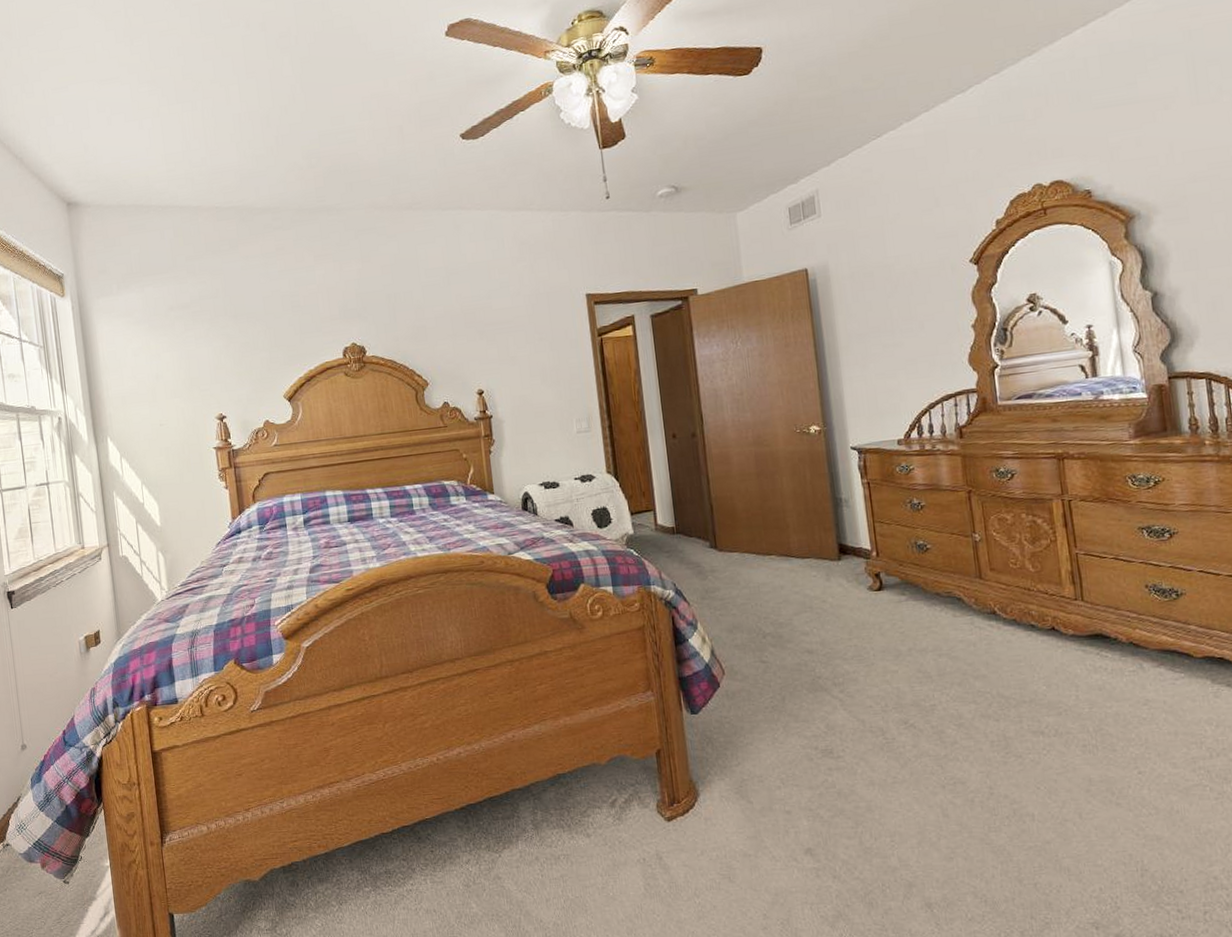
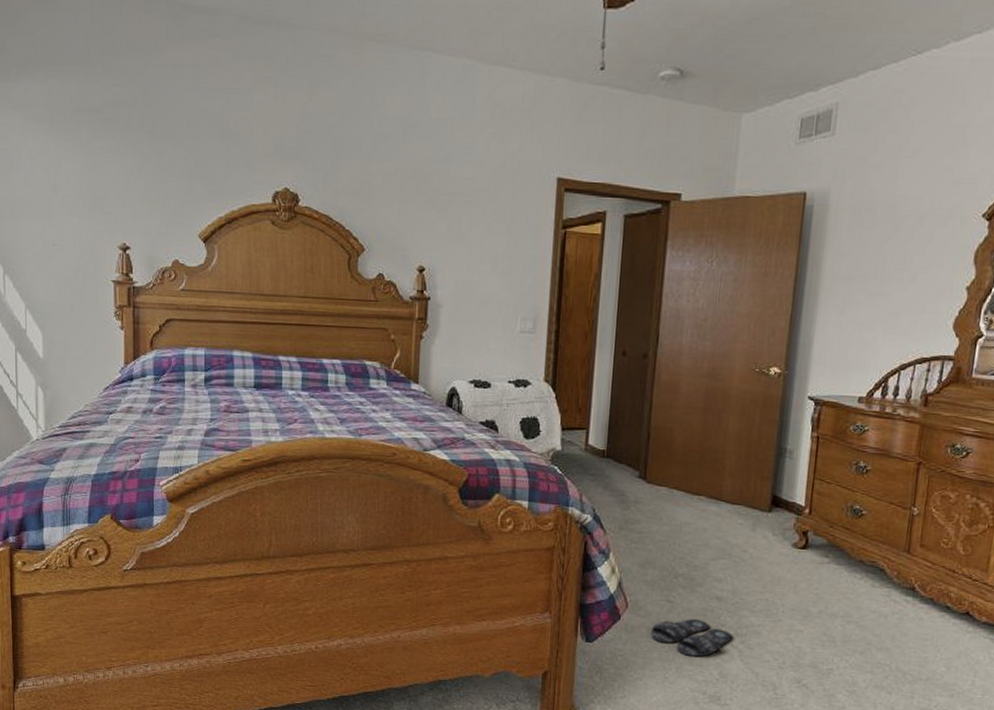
slippers: none [751,675,831,713] -> present [650,619,733,657]

